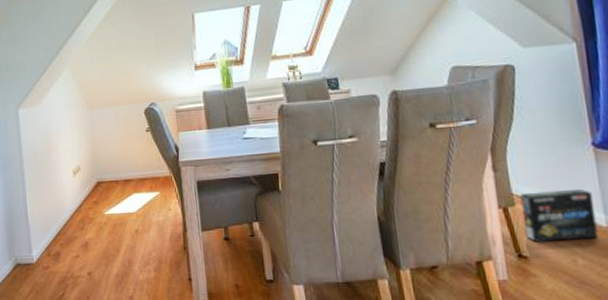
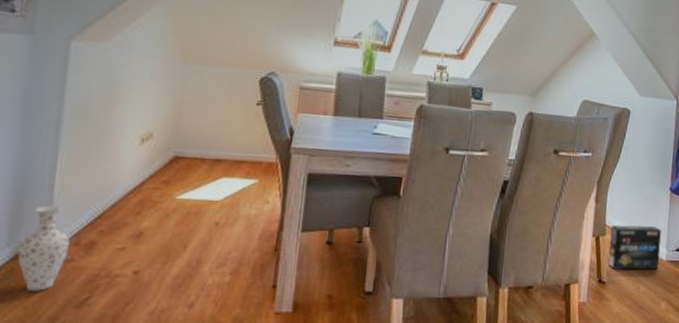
vase: none [16,228,45,291] -> present [17,205,70,291]

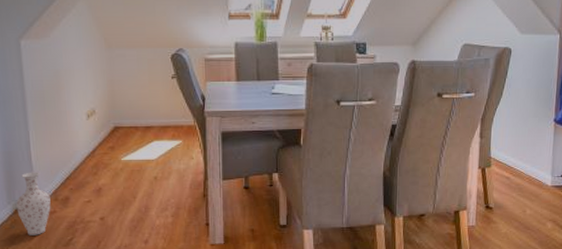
box: present [608,225,662,270] -> none [494,156,547,196]

